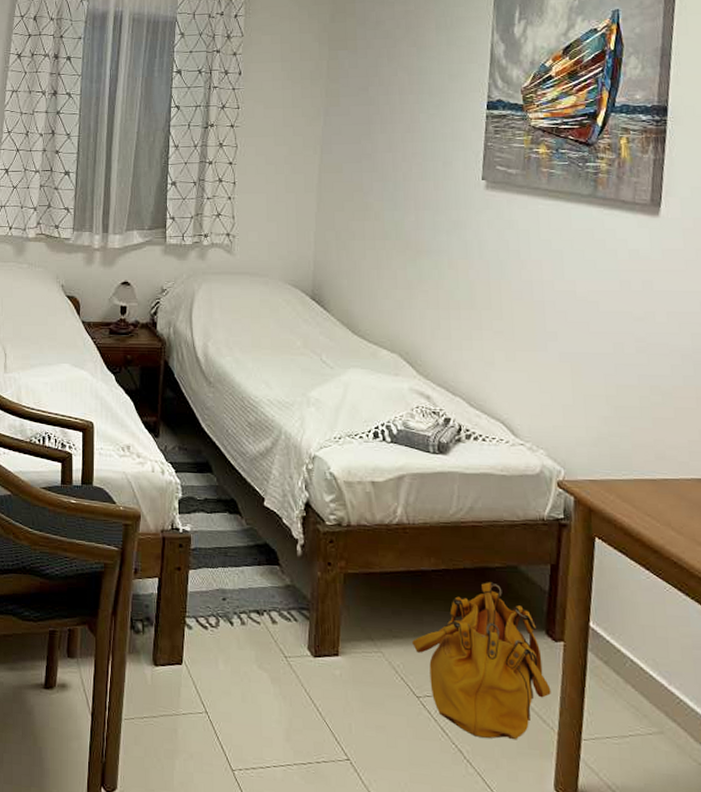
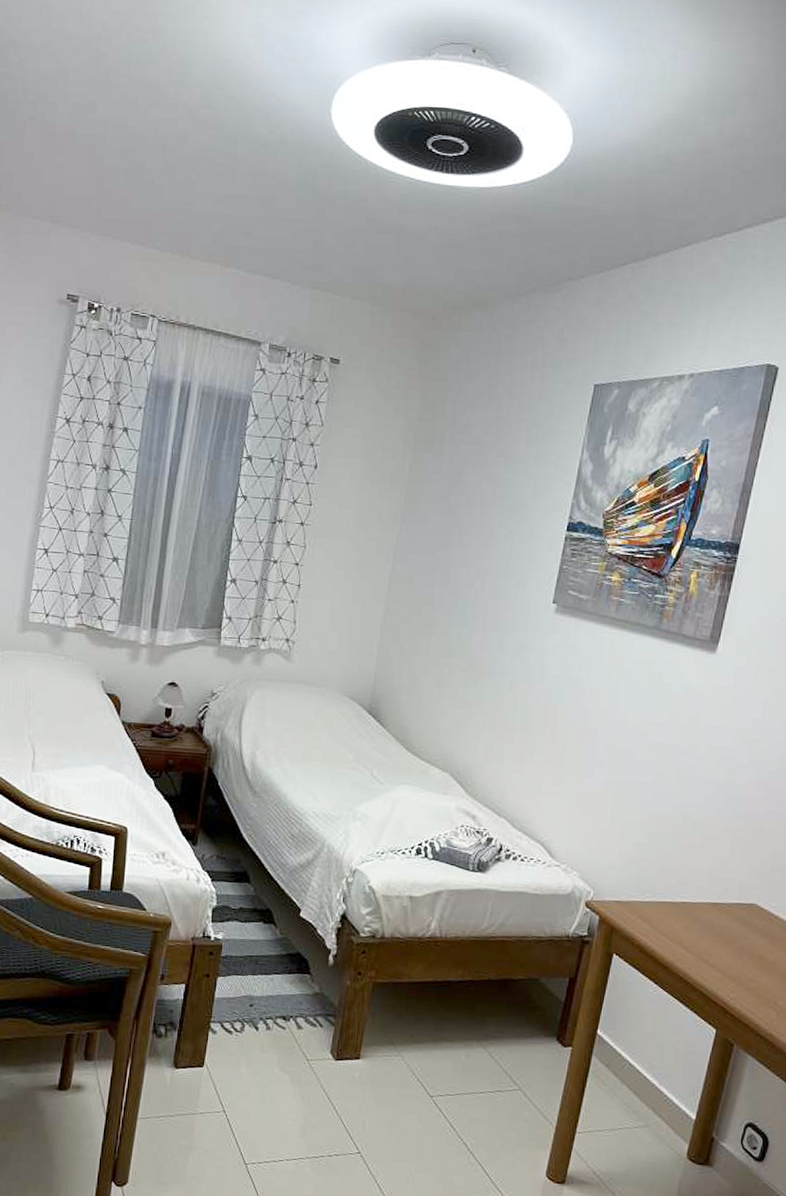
handbag: present [411,582,551,740] -> none [431,992,555,1134]

